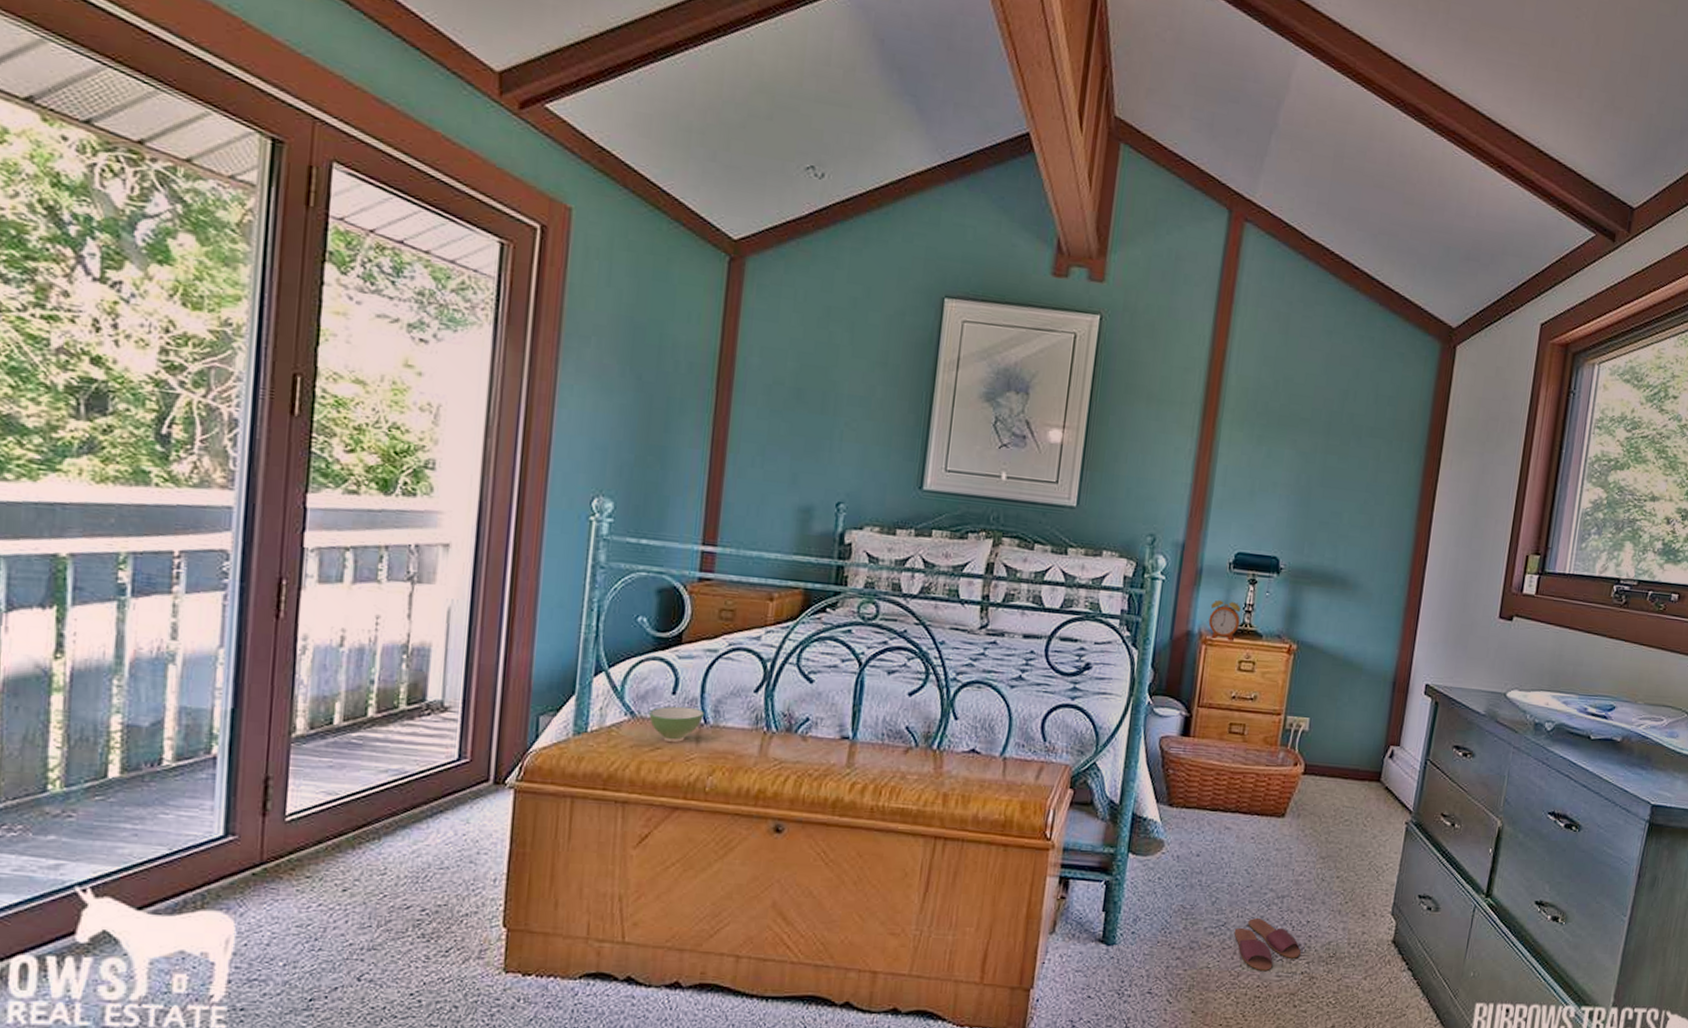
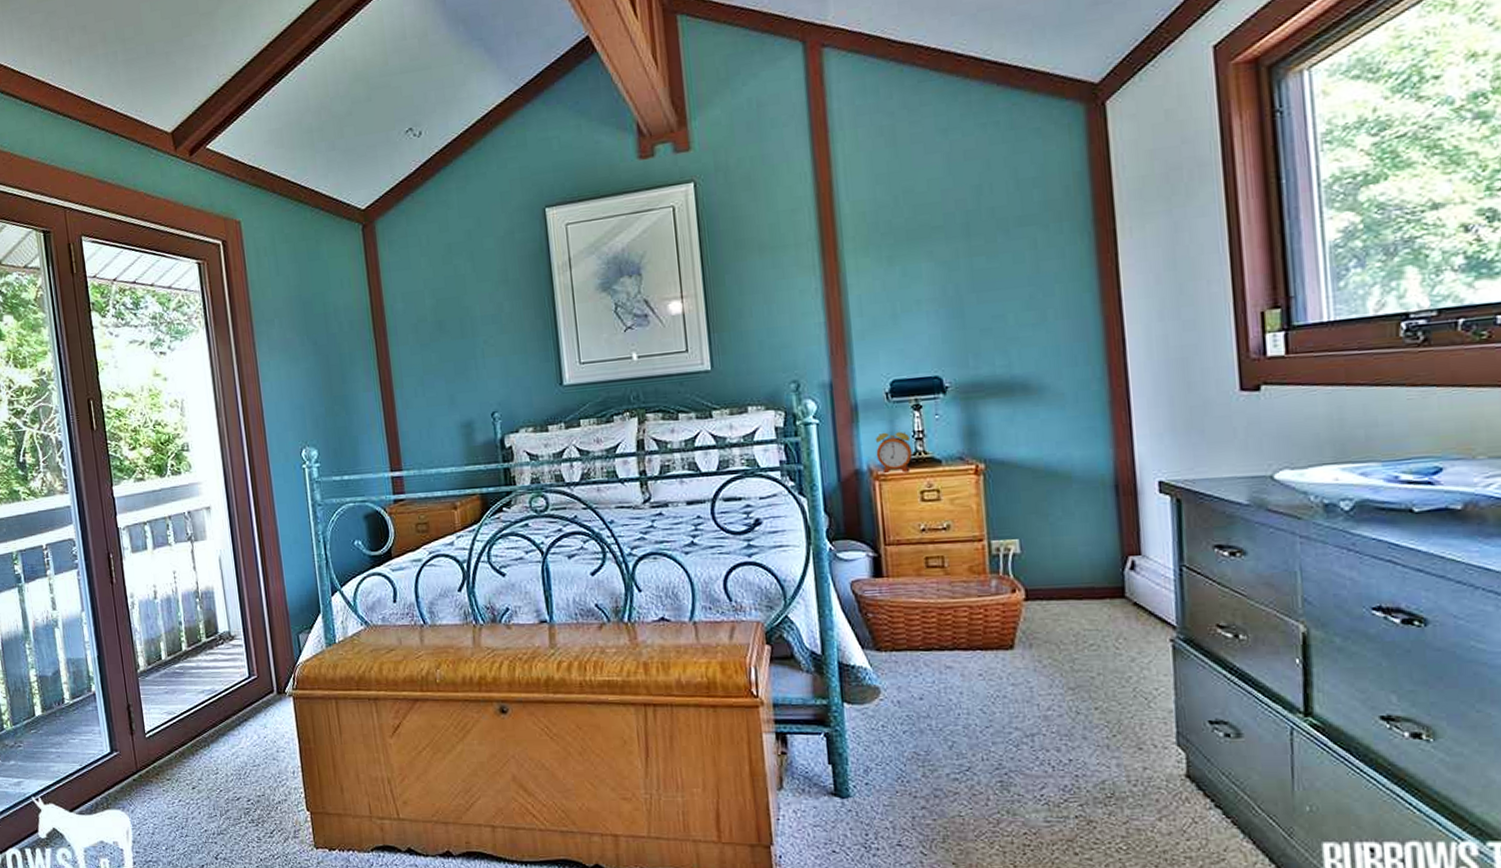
bowl: present [649,706,706,743] -> none [379,611,423,644]
slippers: present [1234,917,1301,971] -> none [982,759,1069,816]

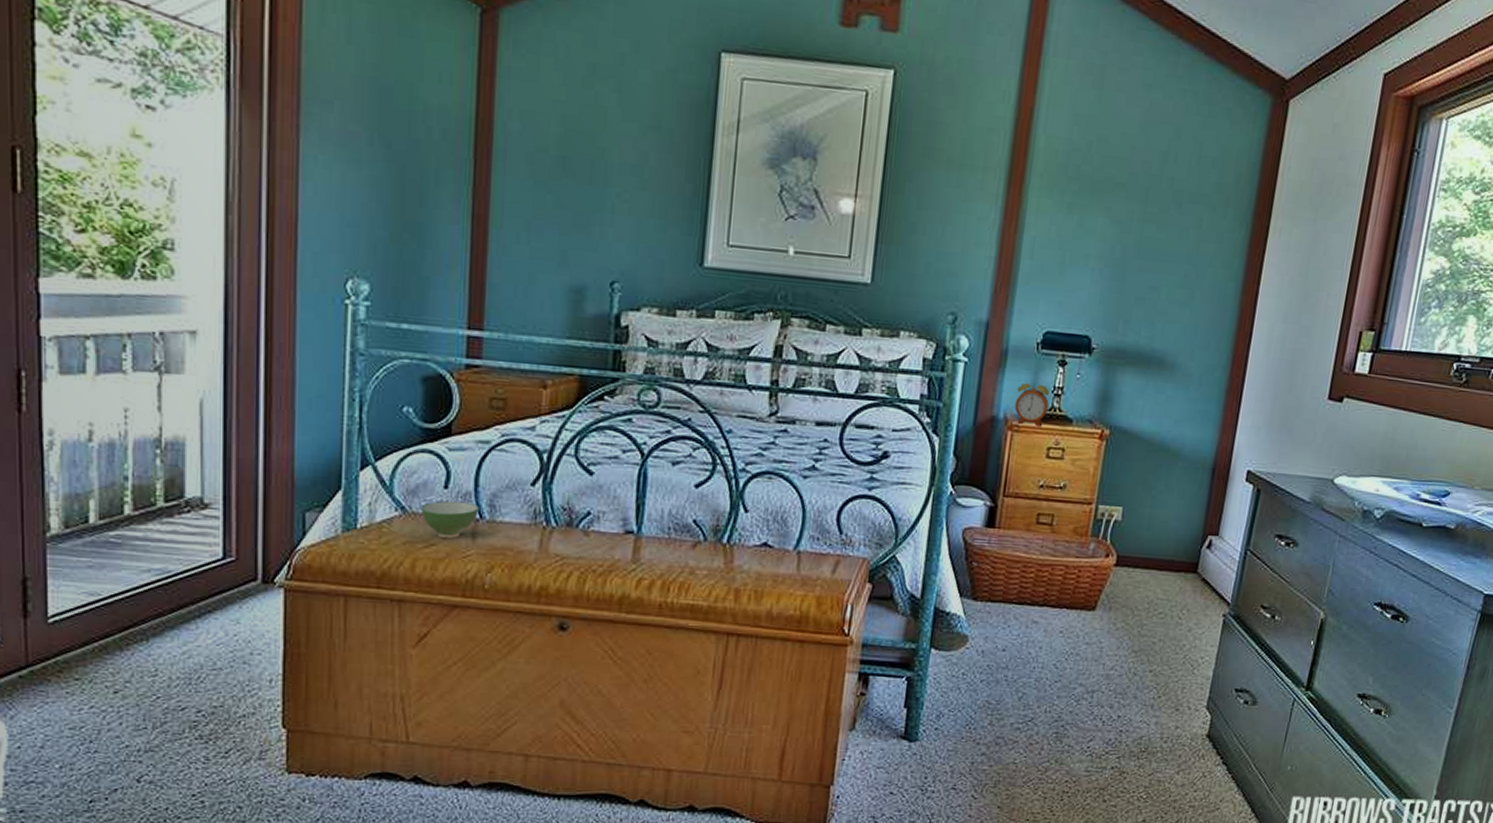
bowl: none [379,611,423,644] -> present [421,500,481,539]

